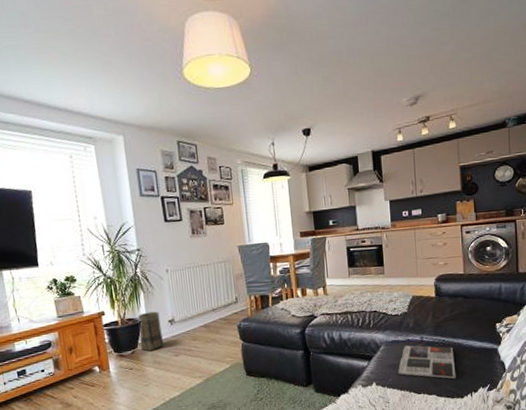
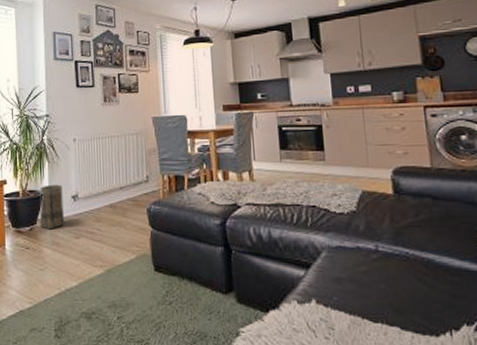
magazine: present [398,345,457,379] -> none [345,255,428,308]

